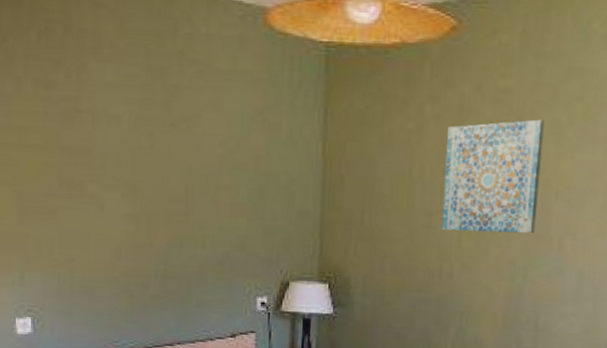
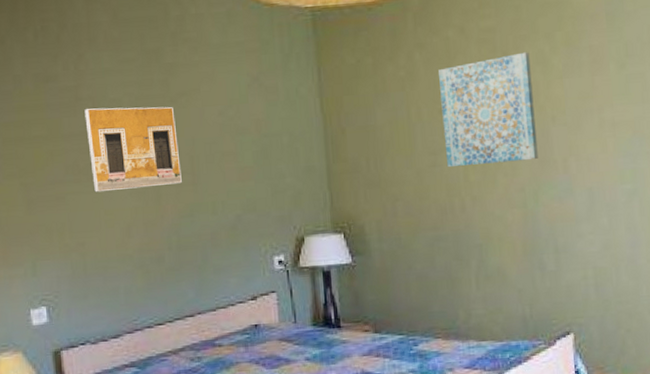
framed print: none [83,122,175,212] -> present [84,106,182,193]

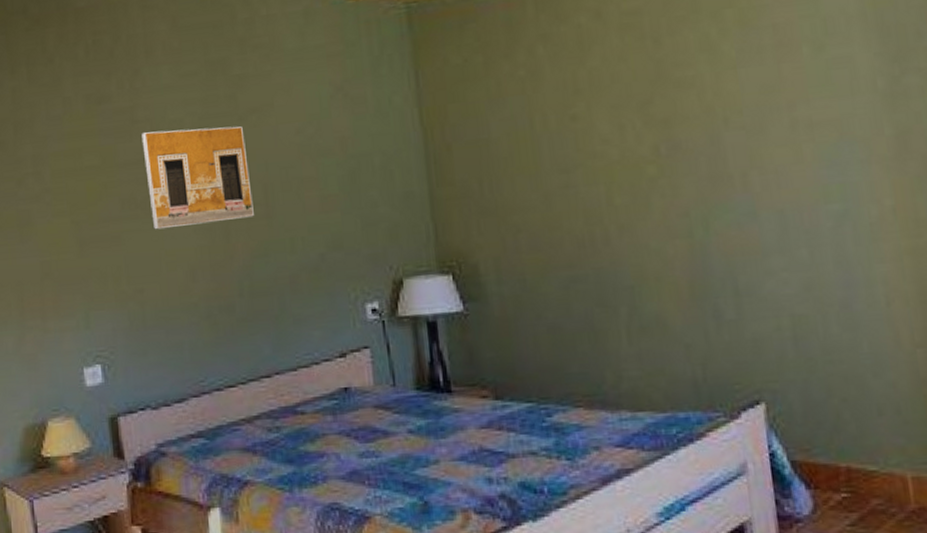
wall art: present [438,52,538,168] -> none [569,37,707,189]

